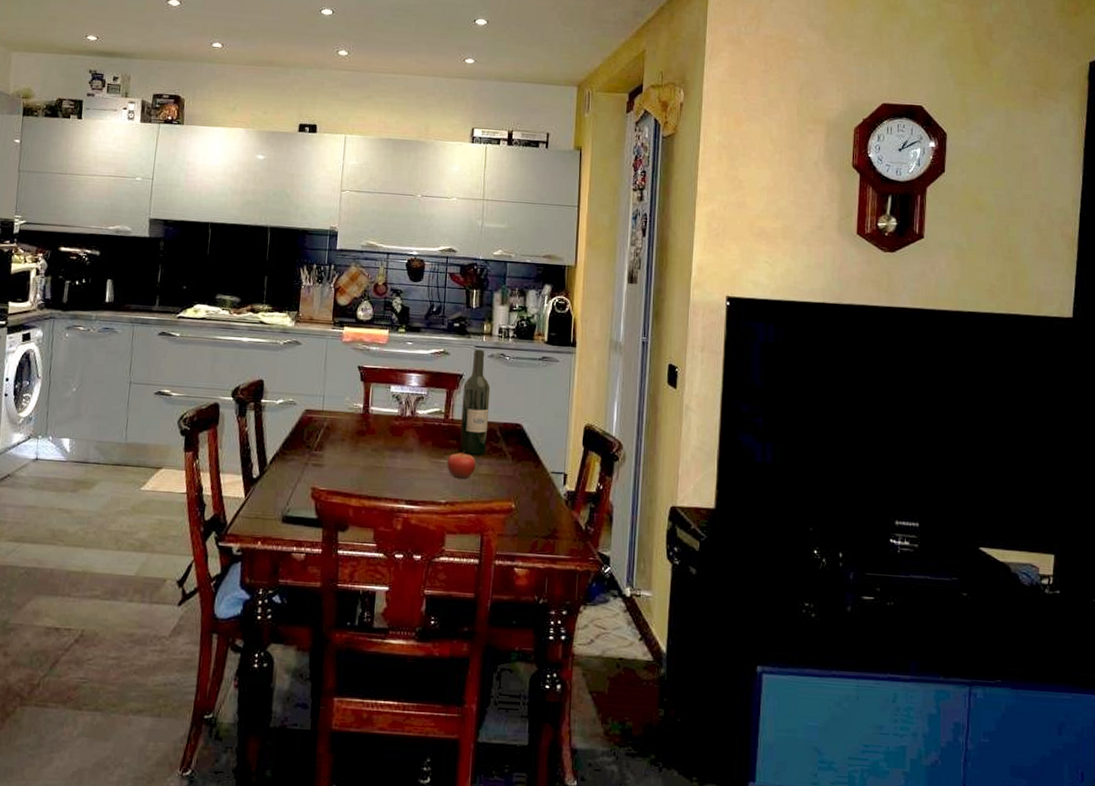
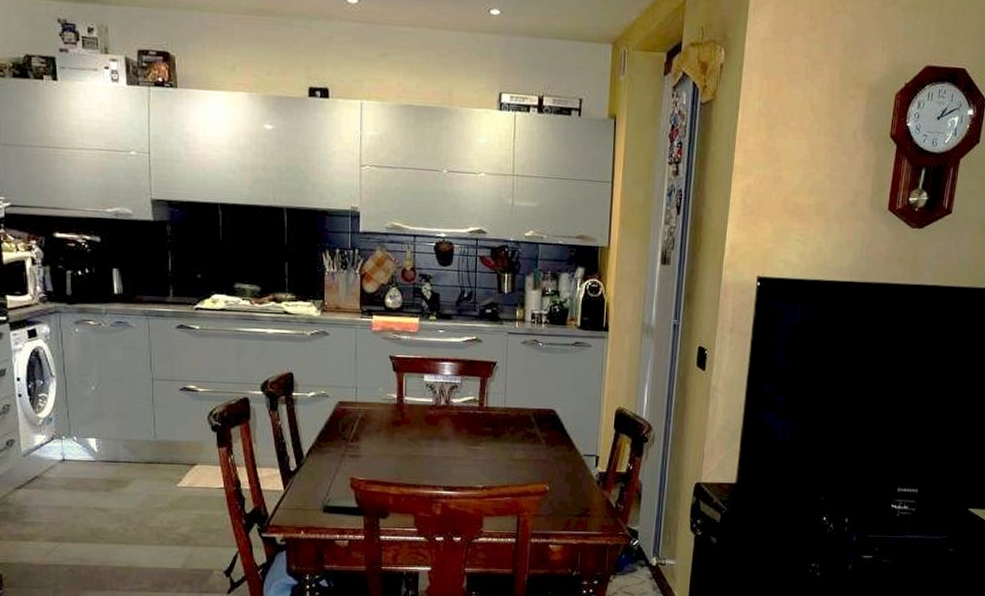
fruit: present [447,450,476,479] -> none [483,437,511,464]
wine bottle: present [459,349,491,456] -> none [494,335,524,442]

